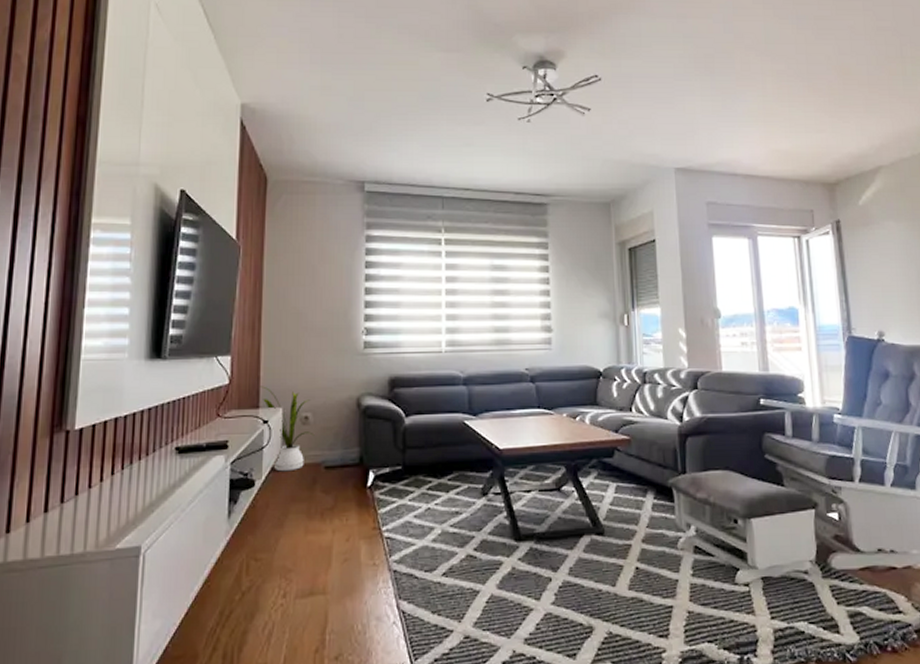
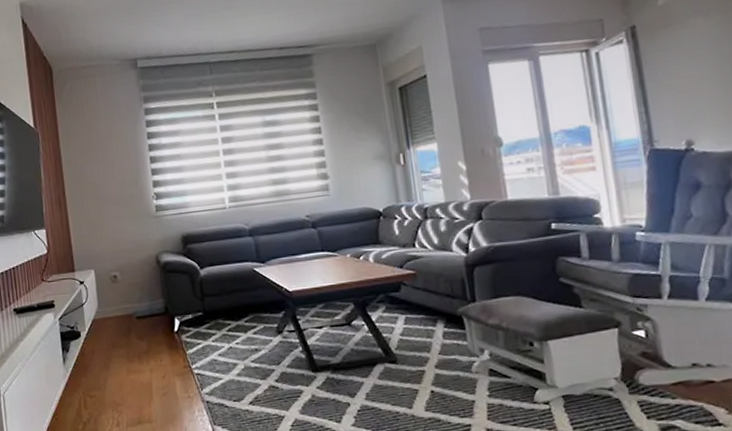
house plant: present [259,386,315,472] -> none [72,252,124,324]

